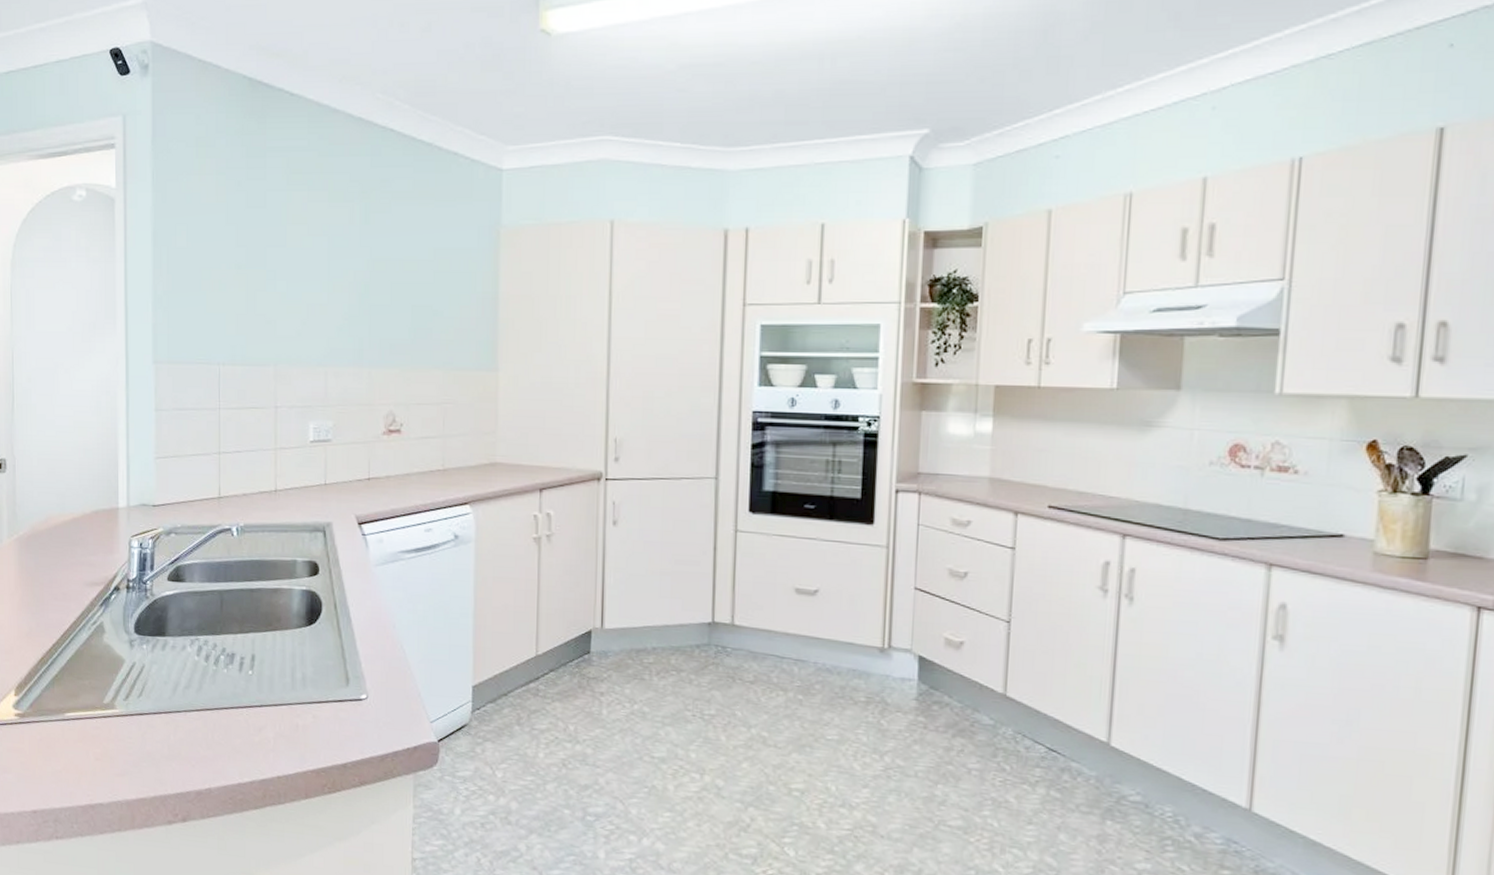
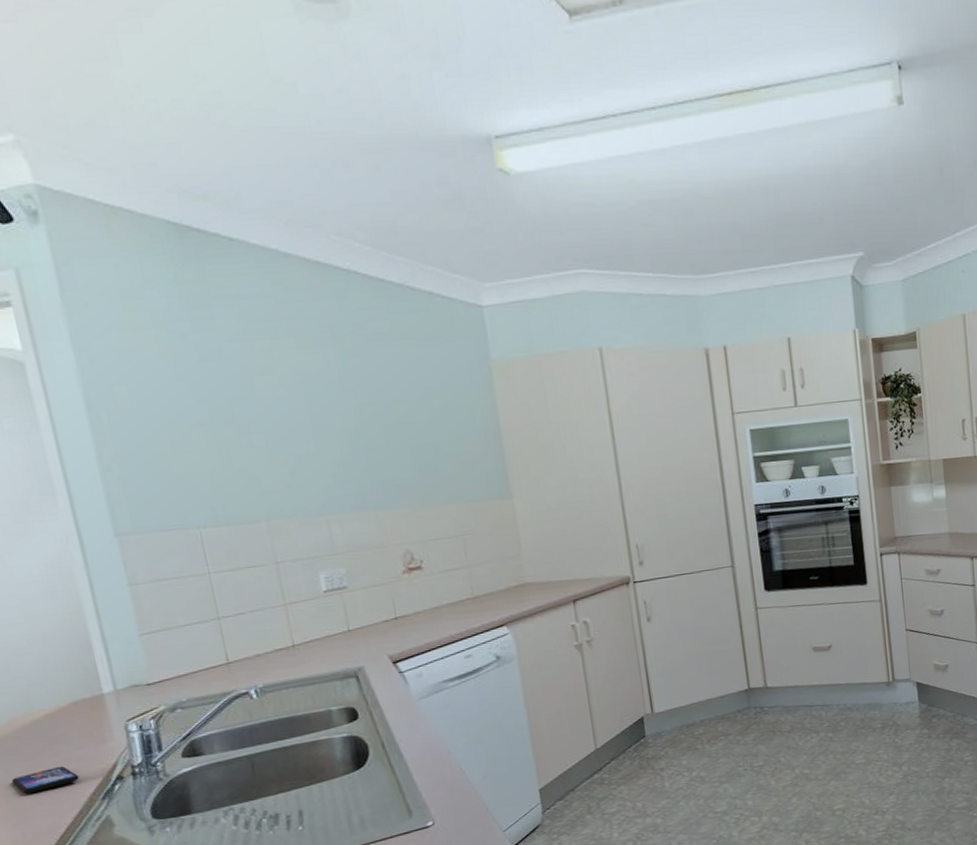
smartphone: none [38,567,87,588] -> present [11,766,80,794]

